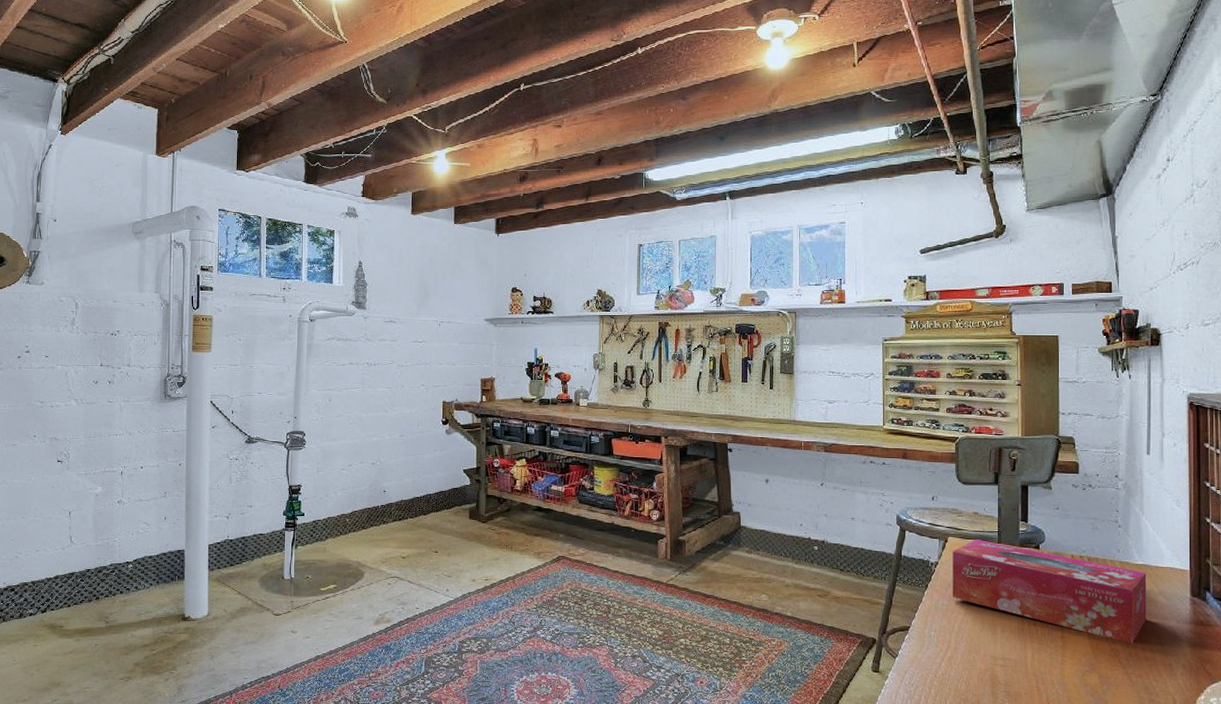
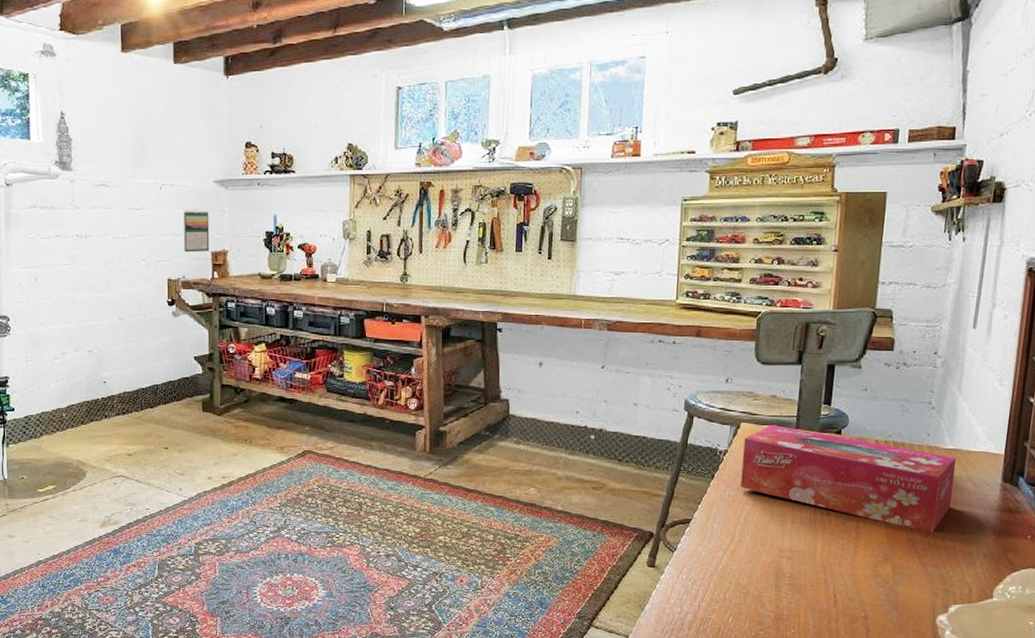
calendar: none [458,343,480,379] -> present [184,210,210,252]

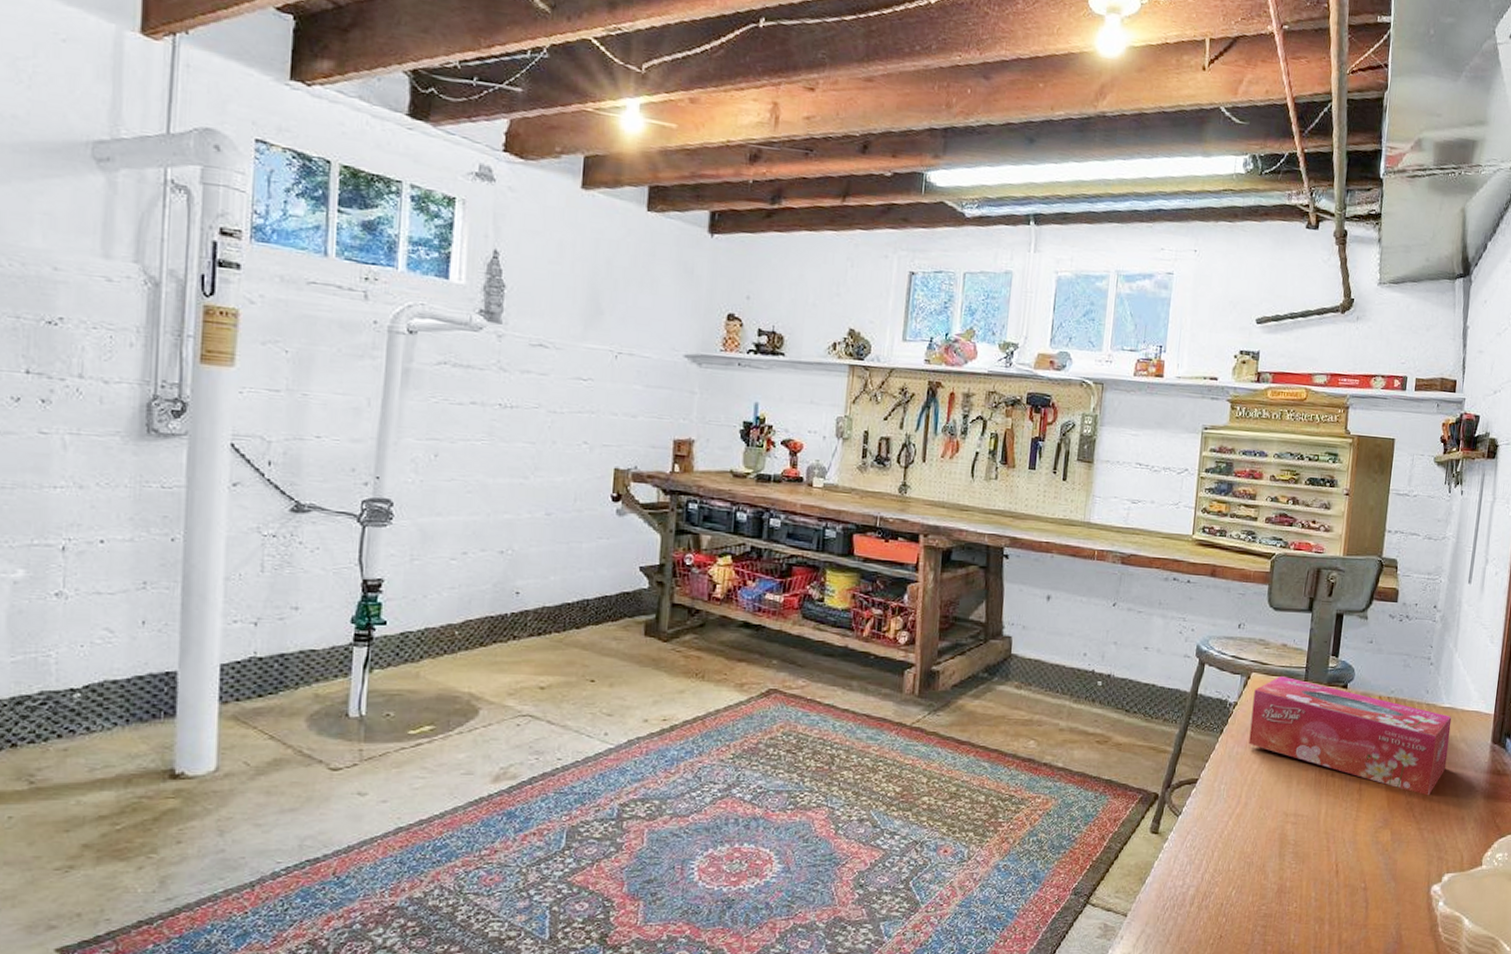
calendar: present [184,210,210,252] -> none [639,386,675,439]

